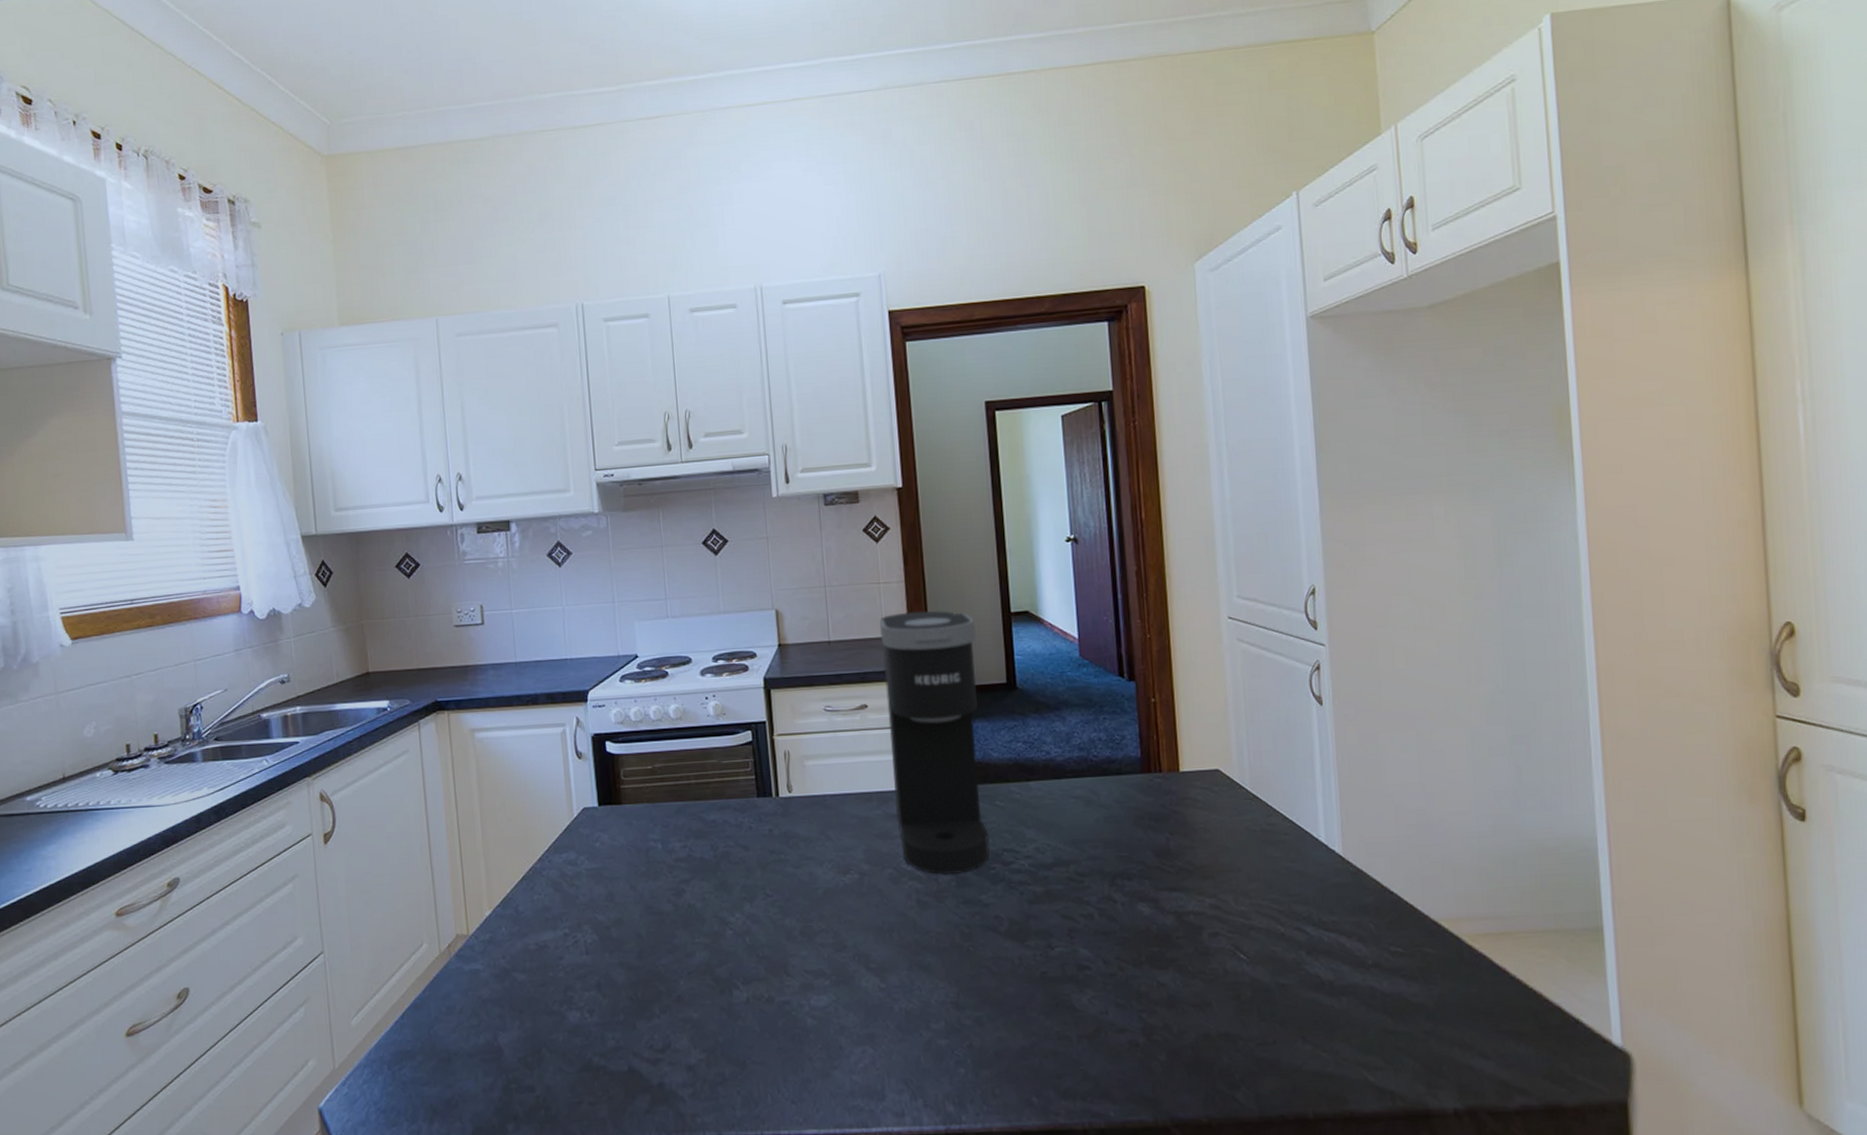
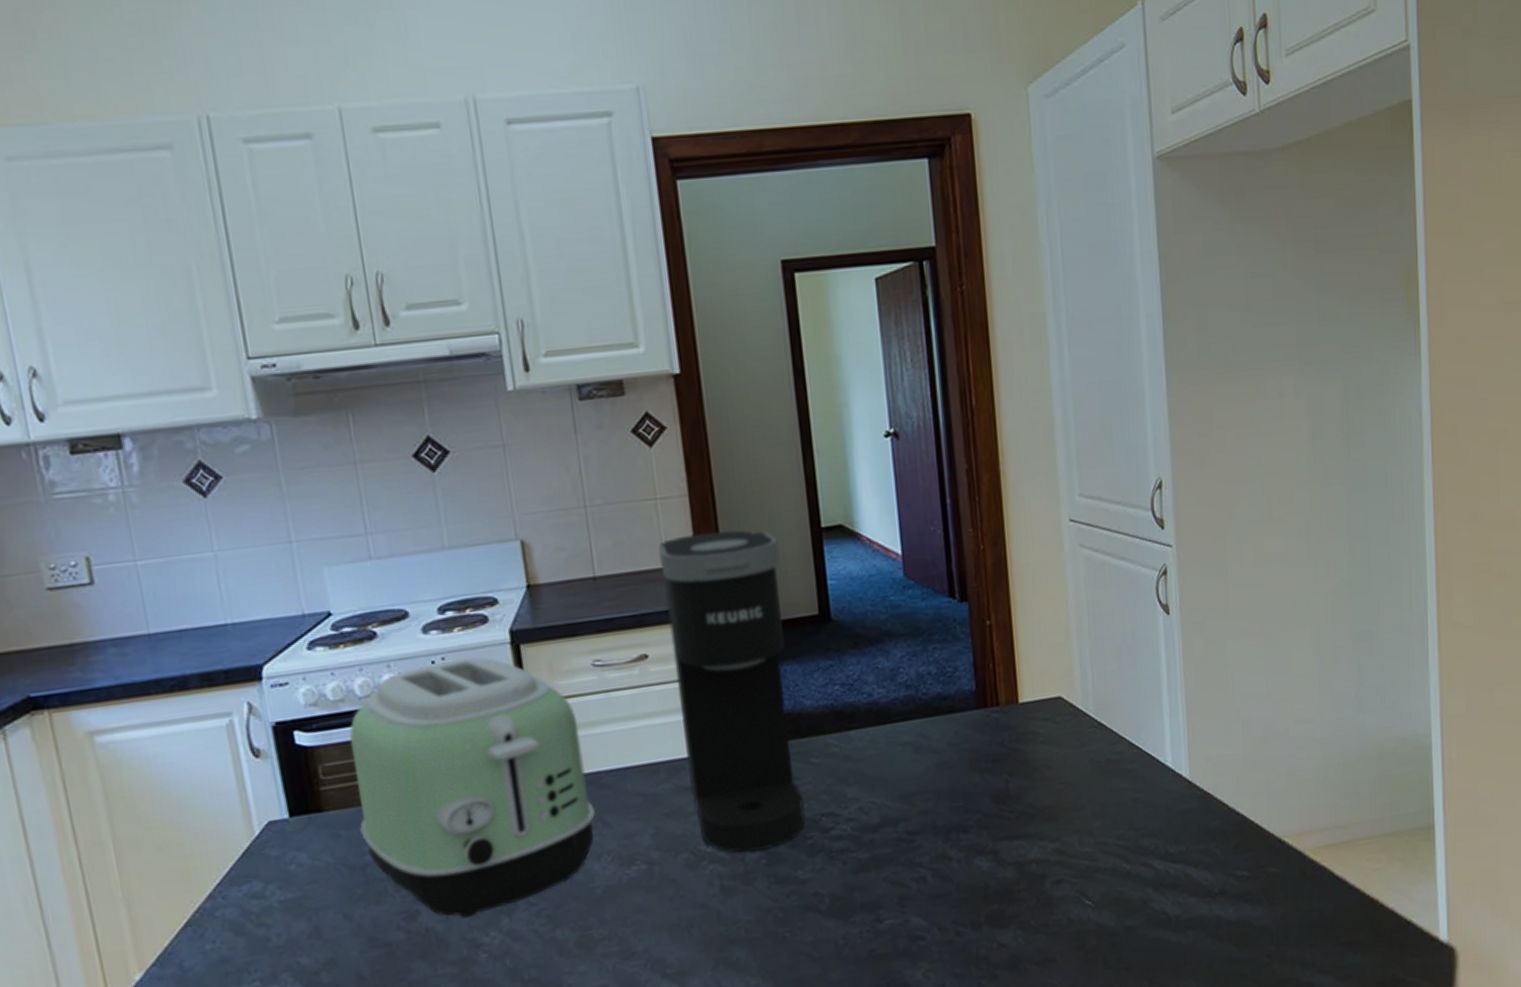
toaster: none [644,697,820,899] -> present [349,657,595,918]

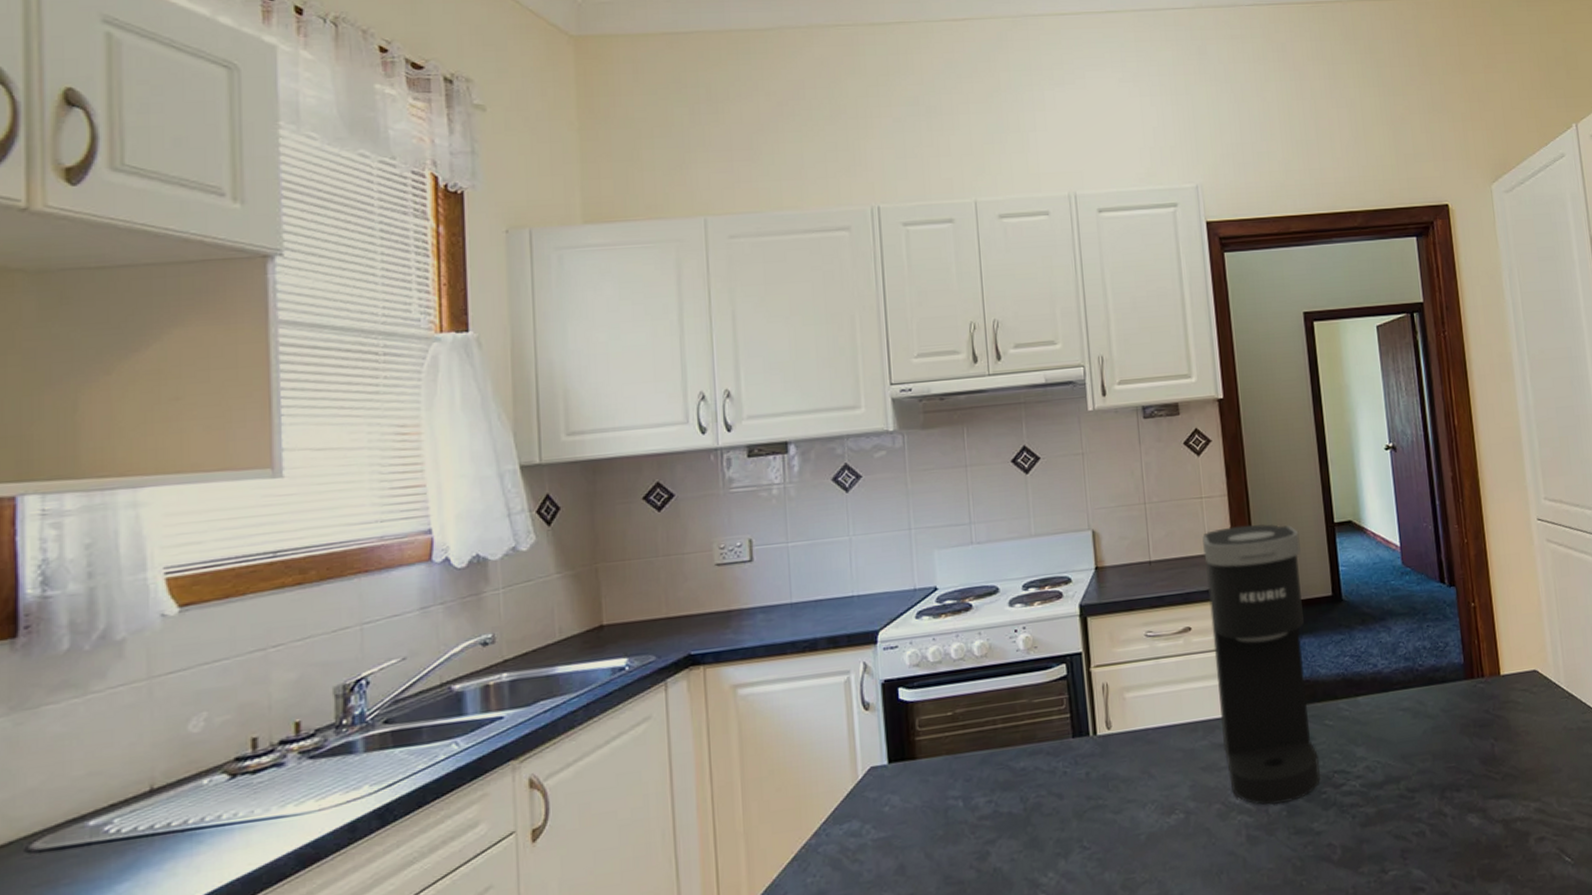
toaster: present [349,657,595,918] -> none [943,627,1142,859]

